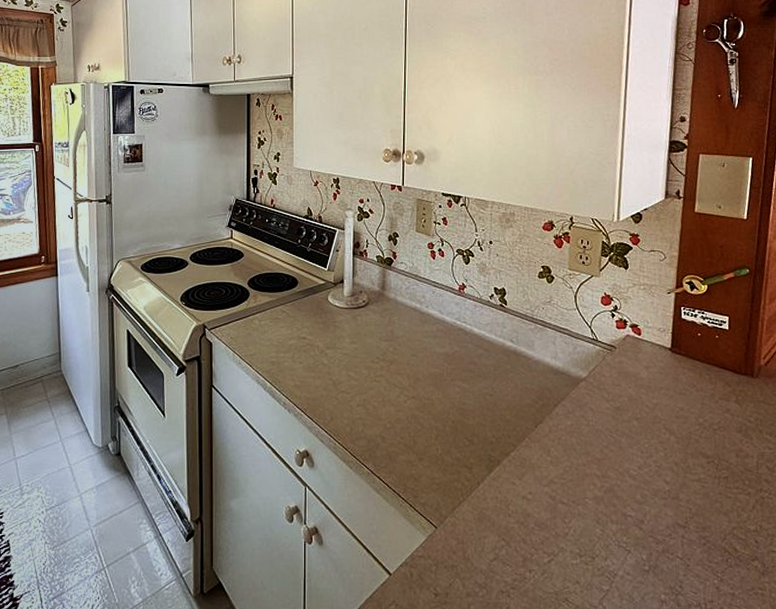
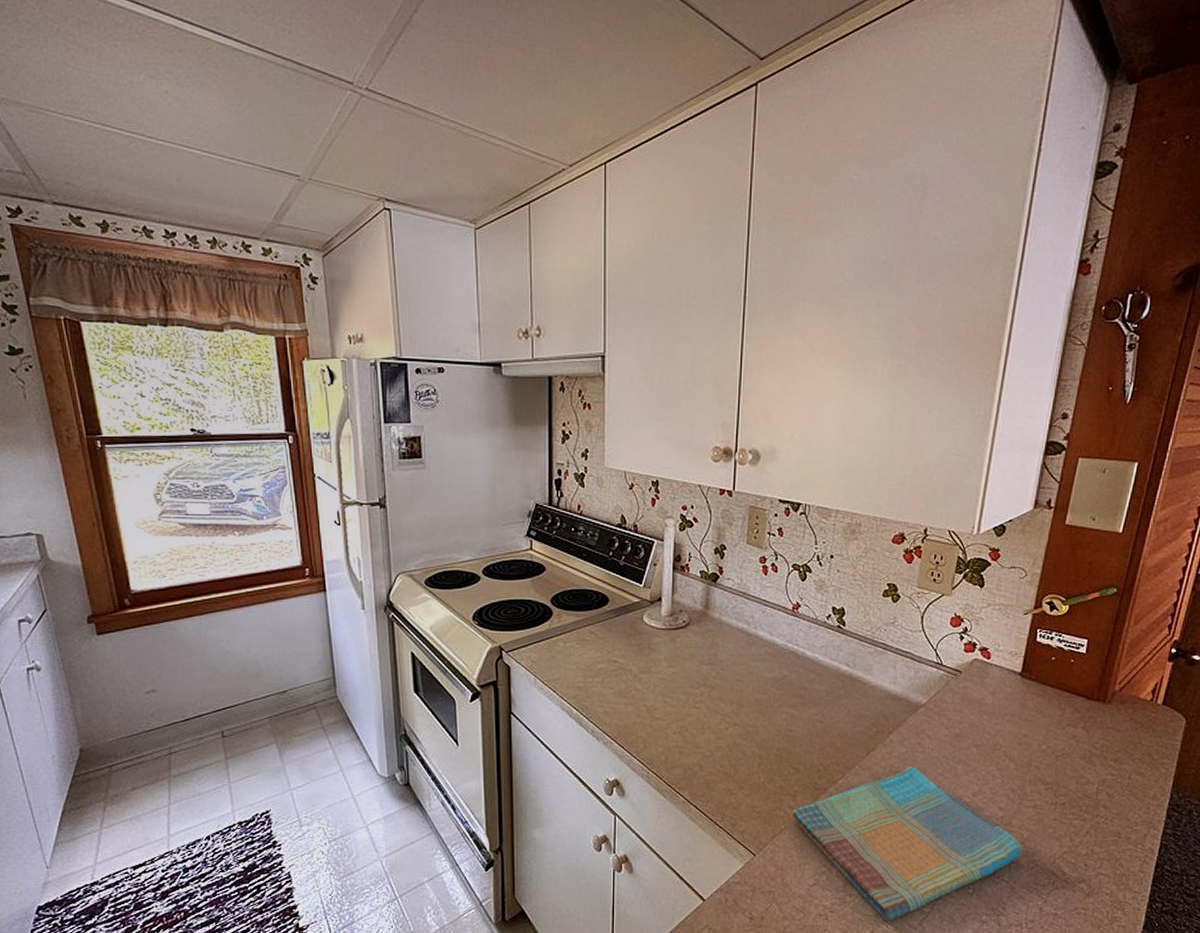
dish towel: none [470,439,693,600] -> present [793,766,1023,922]

